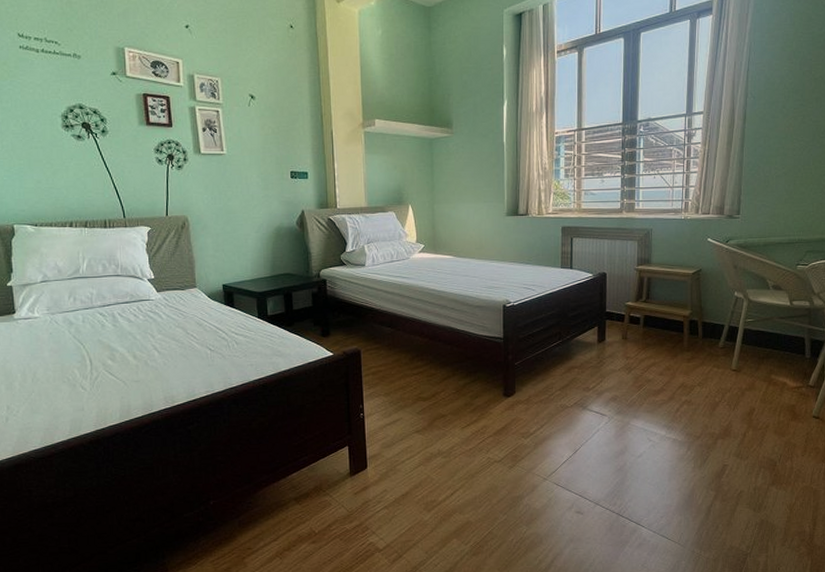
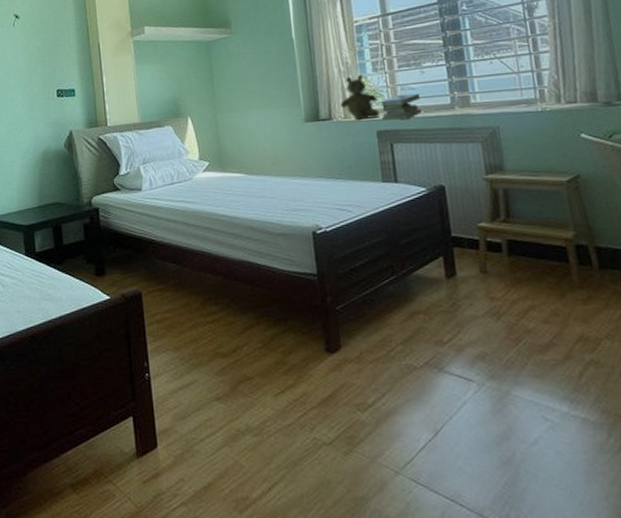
teddy bear: none [536,179,566,218] -> present [340,75,380,121]
books: none [567,198,598,219] -> present [381,93,422,121]

